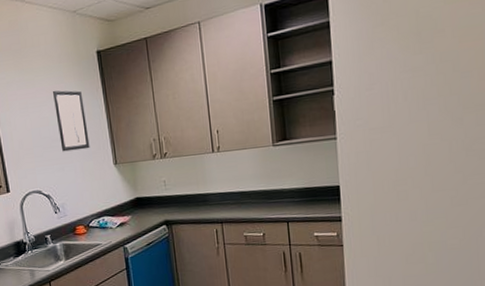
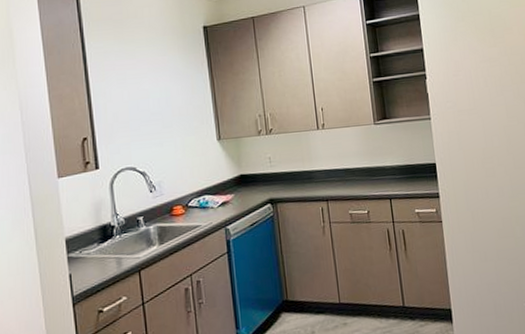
wall art: present [53,90,90,152] -> none [155,62,193,126]

